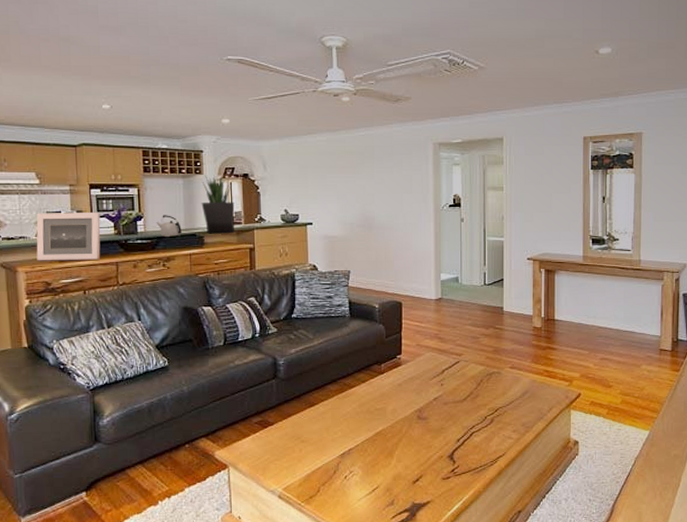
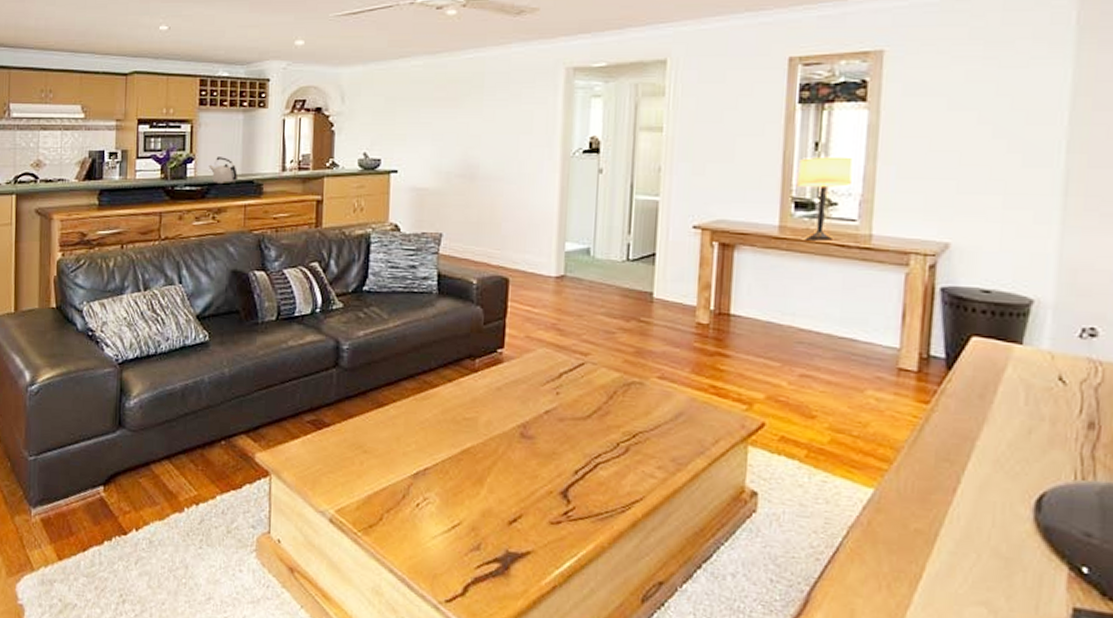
picture frame: present [36,211,101,261] -> none [74,151,147,210]
planter: present [201,175,235,235] -> none [262,109,303,183]
table lamp: none [593,206,627,266] -> present [797,156,853,242]

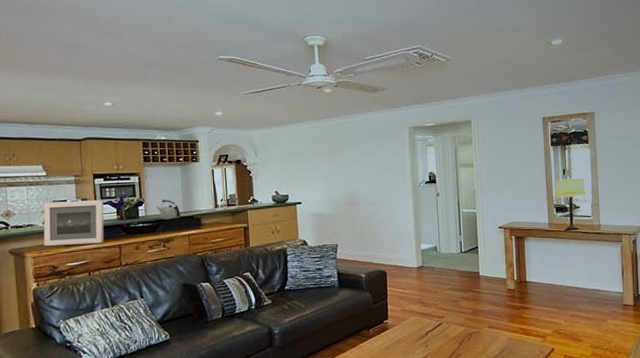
picture frame: none [74,151,147,210] -> present [43,199,105,247]

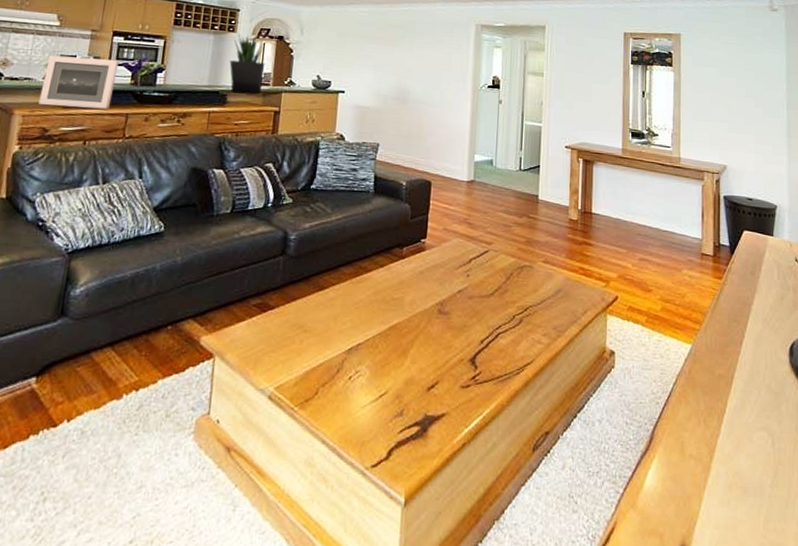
kettle: present [156,200,180,220] -> none [178,69,205,93]
planter: none [198,162,230,217] -> present [229,33,265,95]
table lamp: present [555,177,586,232] -> none [633,101,666,161]

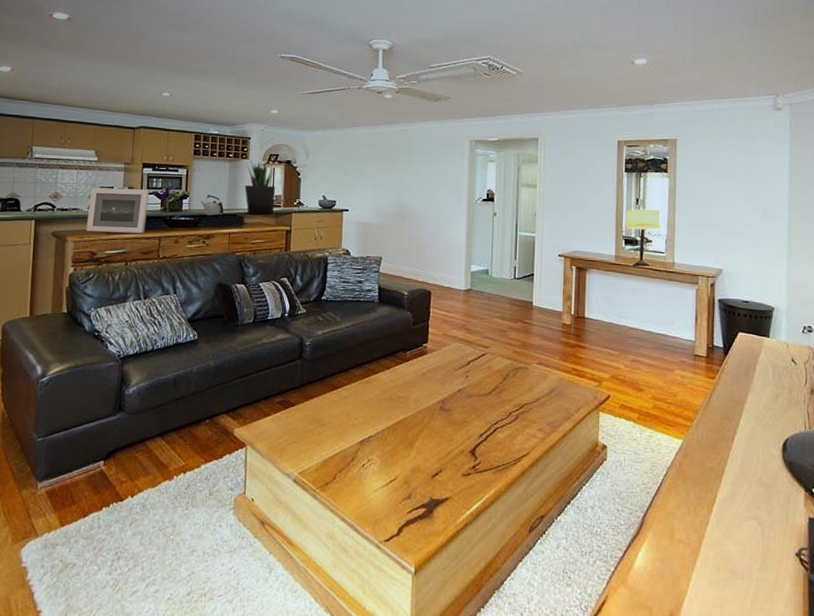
kettle: none [178,69,205,93] -> present [200,195,224,216]
table lamp: none [633,101,666,161] -> present [626,208,661,267]

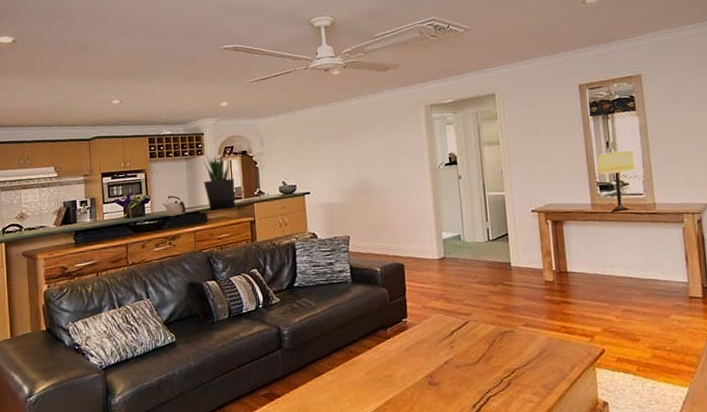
picture frame: present [86,187,149,235] -> none [54,198,112,248]

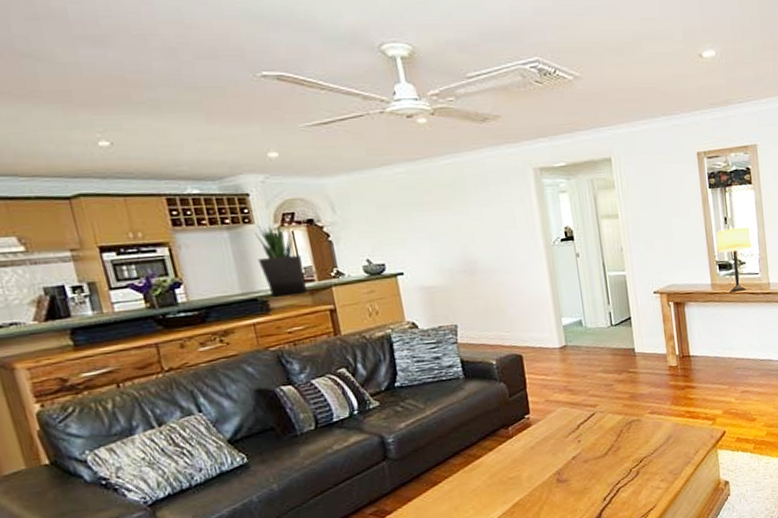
kettle: present [162,195,186,216] -> none [201,278,238,306]

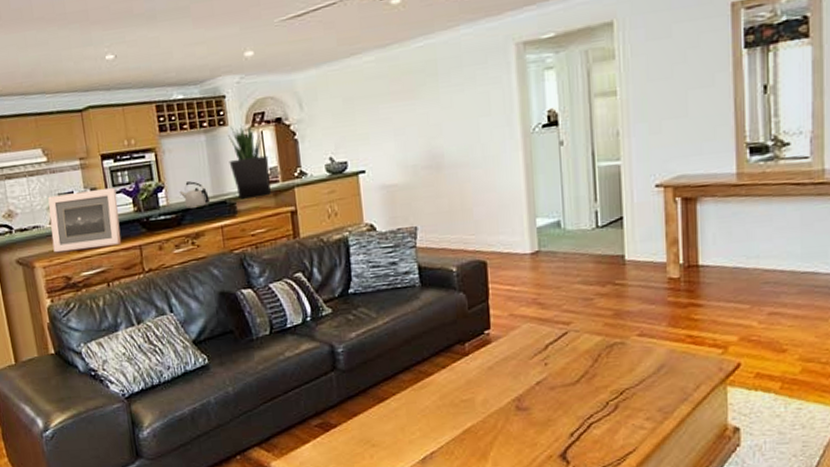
picture frame: none [29,281,132,353] -> present [48,187,122,253]
kettle: none [201,278,238,306] -> present [179,181,210,209]
table lamp: present [716,226,752,294] -> none [750,95,801,185]

